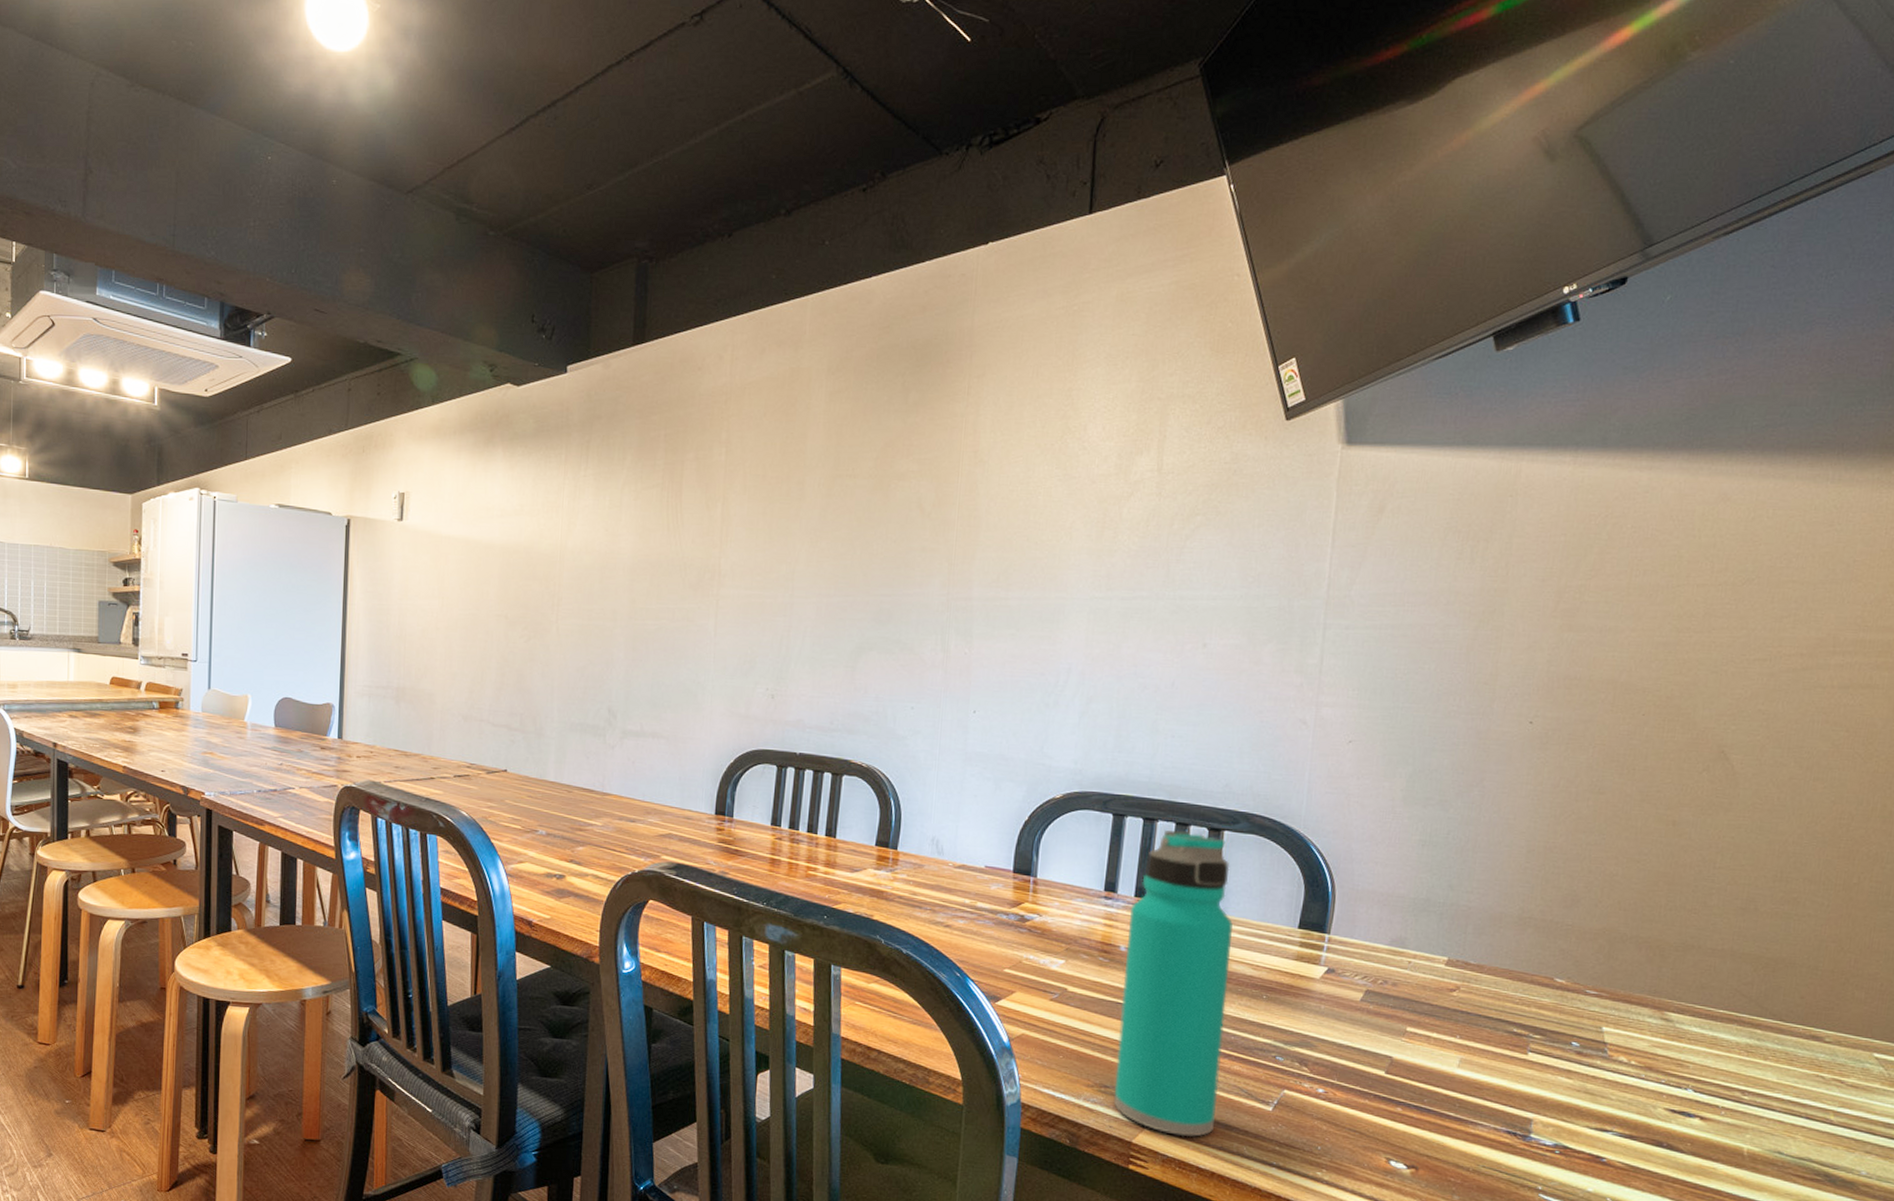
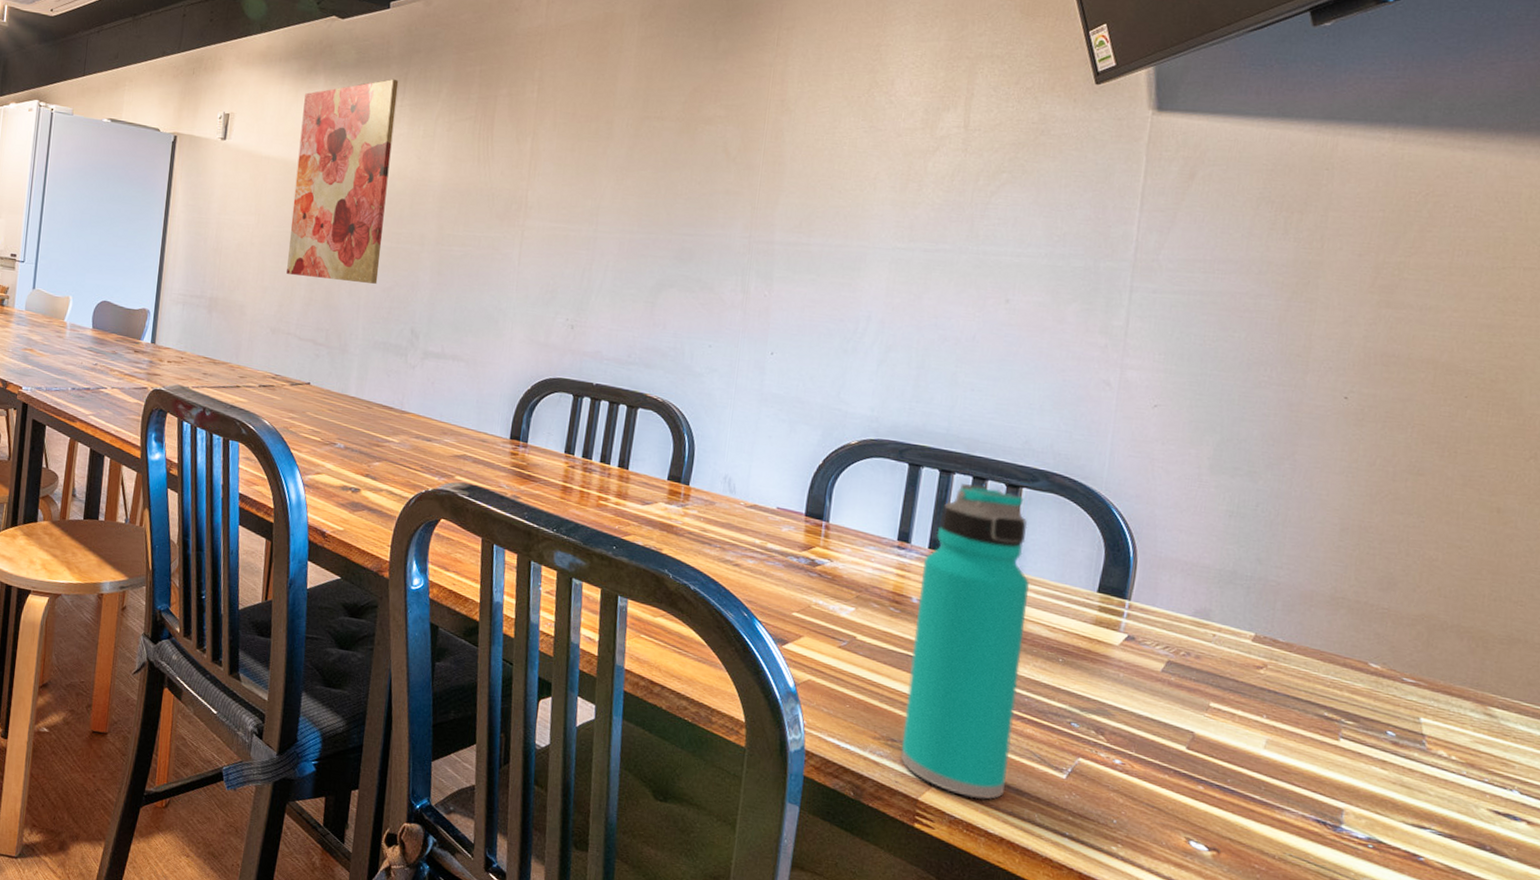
wall art: none [475,447,581,664] -> present [287,78,399,284]

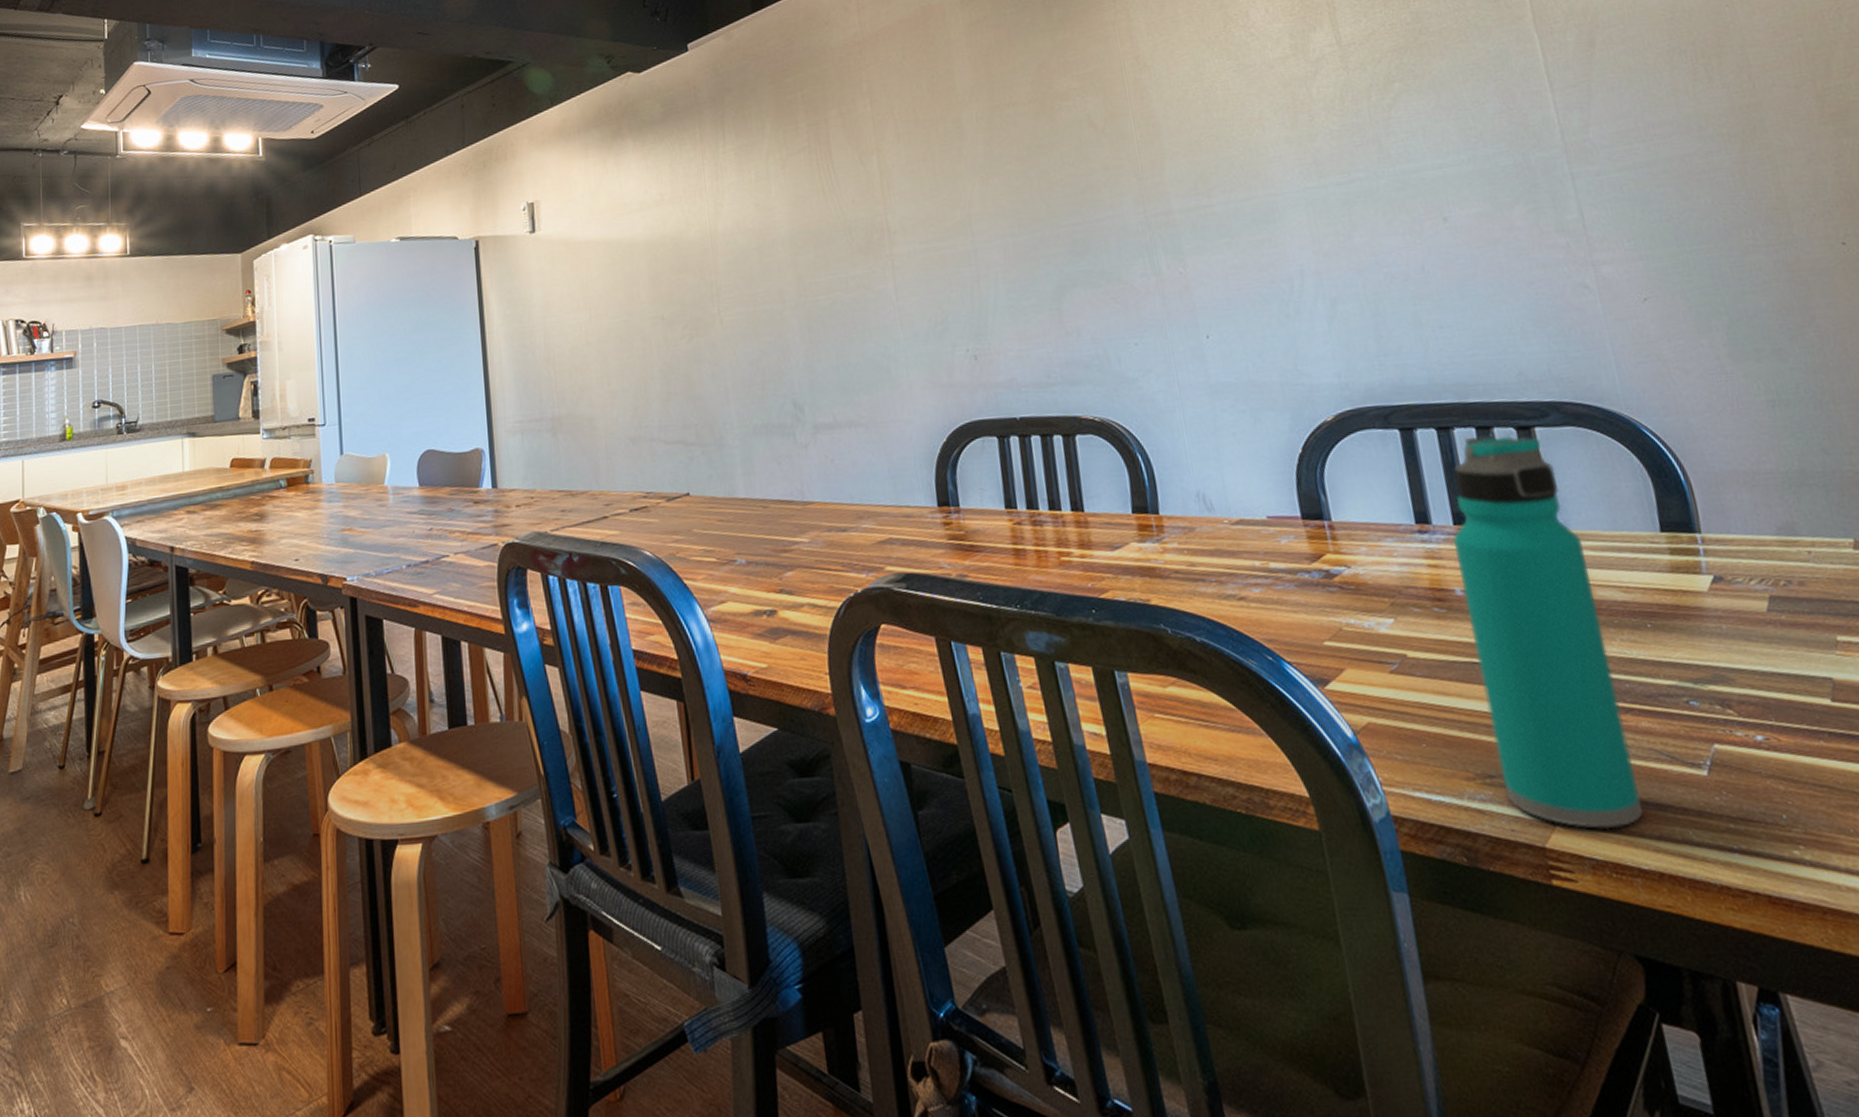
wall art: present [287,78,399,284] -> none [614,124,742,370]

